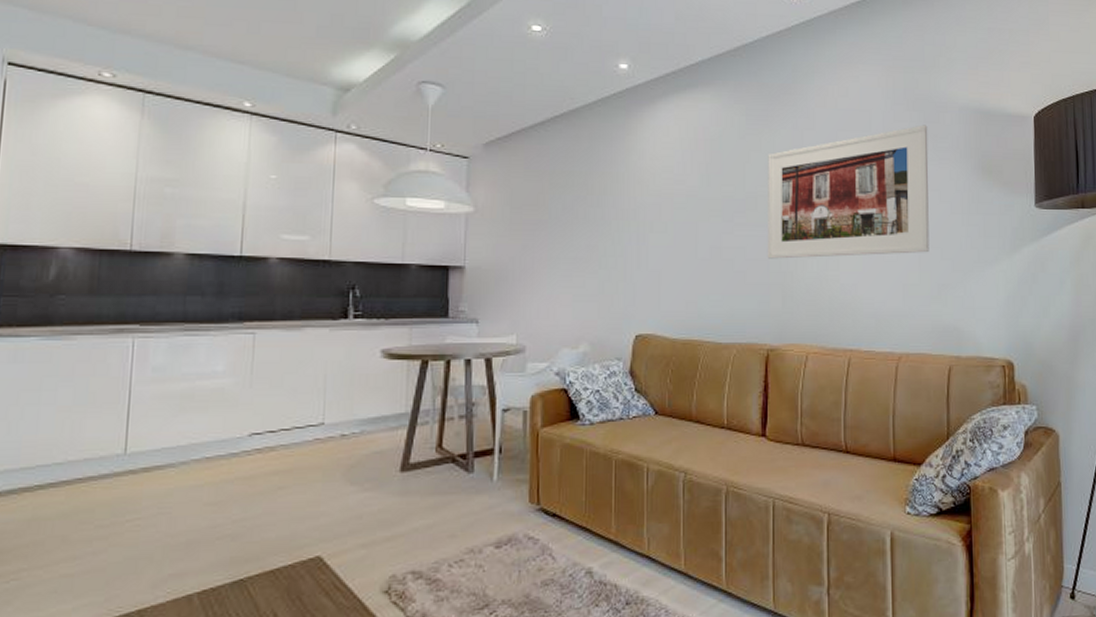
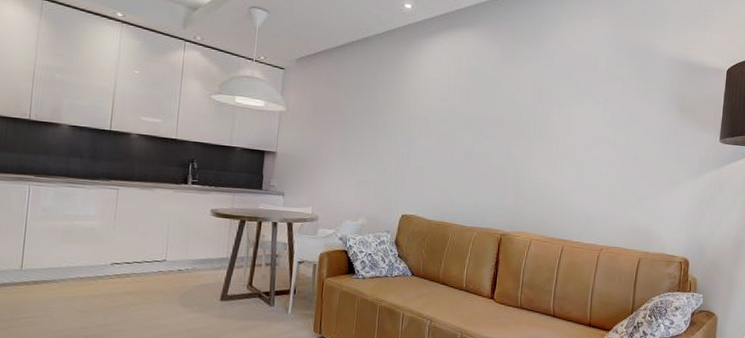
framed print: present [767,125,930,259] -> none [506,70,642,171]

